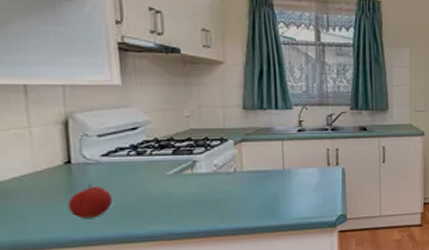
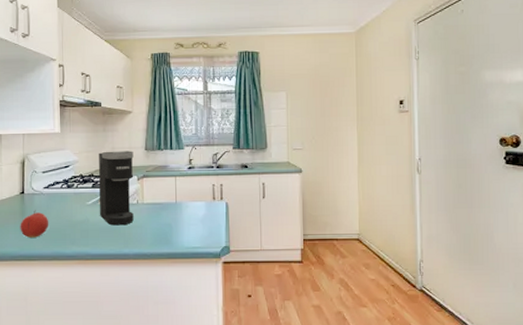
coffee maker: none [180,110,231,199] -> present [99,151,134,226]

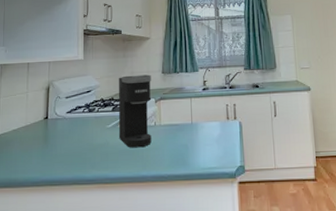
fruit: present [20,210,49,238] -> none [43,135,71,163]

